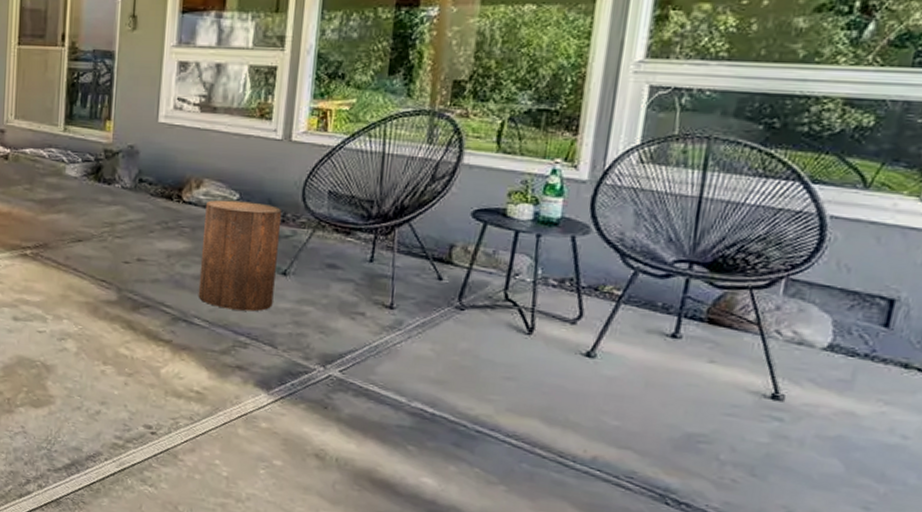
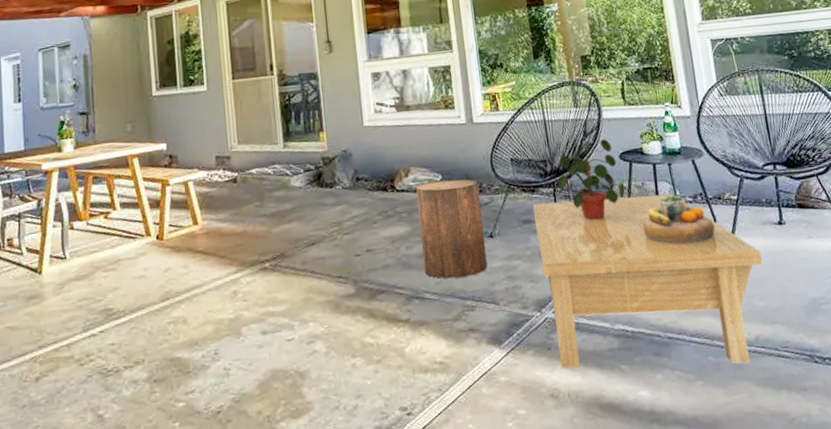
coffee table: none [335,248,634,483] -> present [532,194,763,369]
potted plant: none [381,188,469,282] -> present [557,138,625,220]
decorative bowl: none [479,272,578,336] -> present [642,194,715,245]

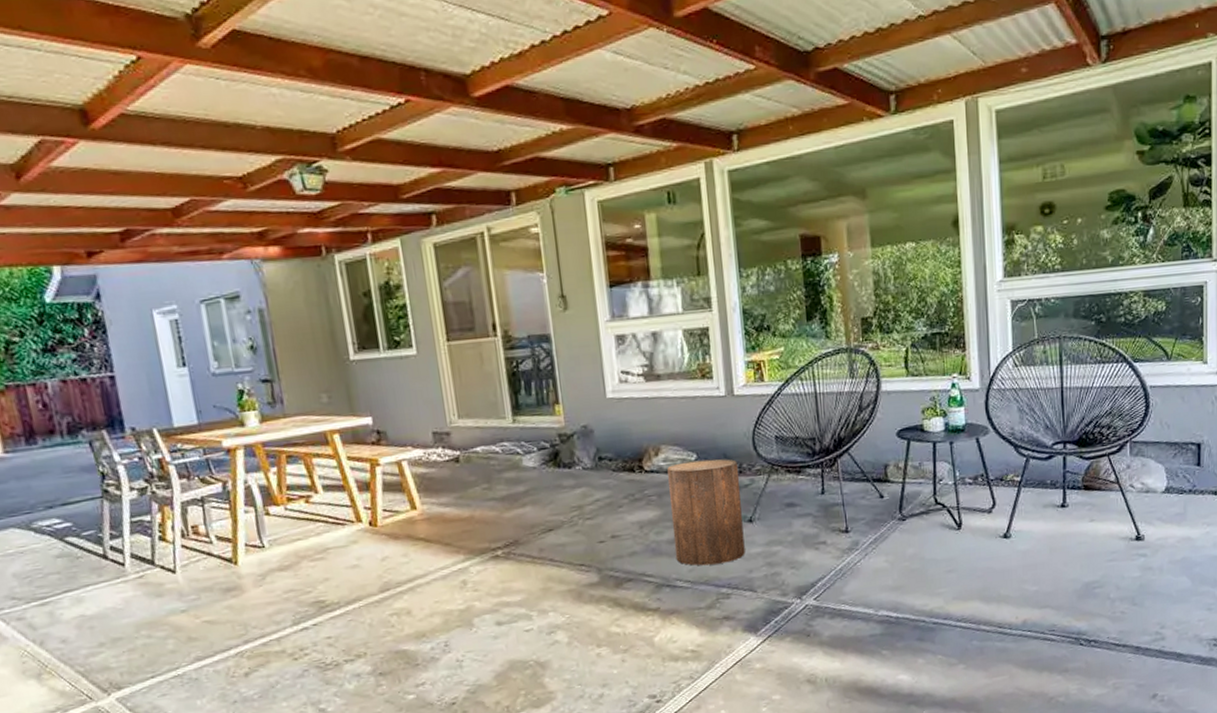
coffee table: present [532,194,763,369] -> none [797,475,1039,655]
potted plant: present [557,138,625,220] -> none [826,414,900,503]
decorative bowl: present [642,194,715,245] -> none [916,475,993,529]

